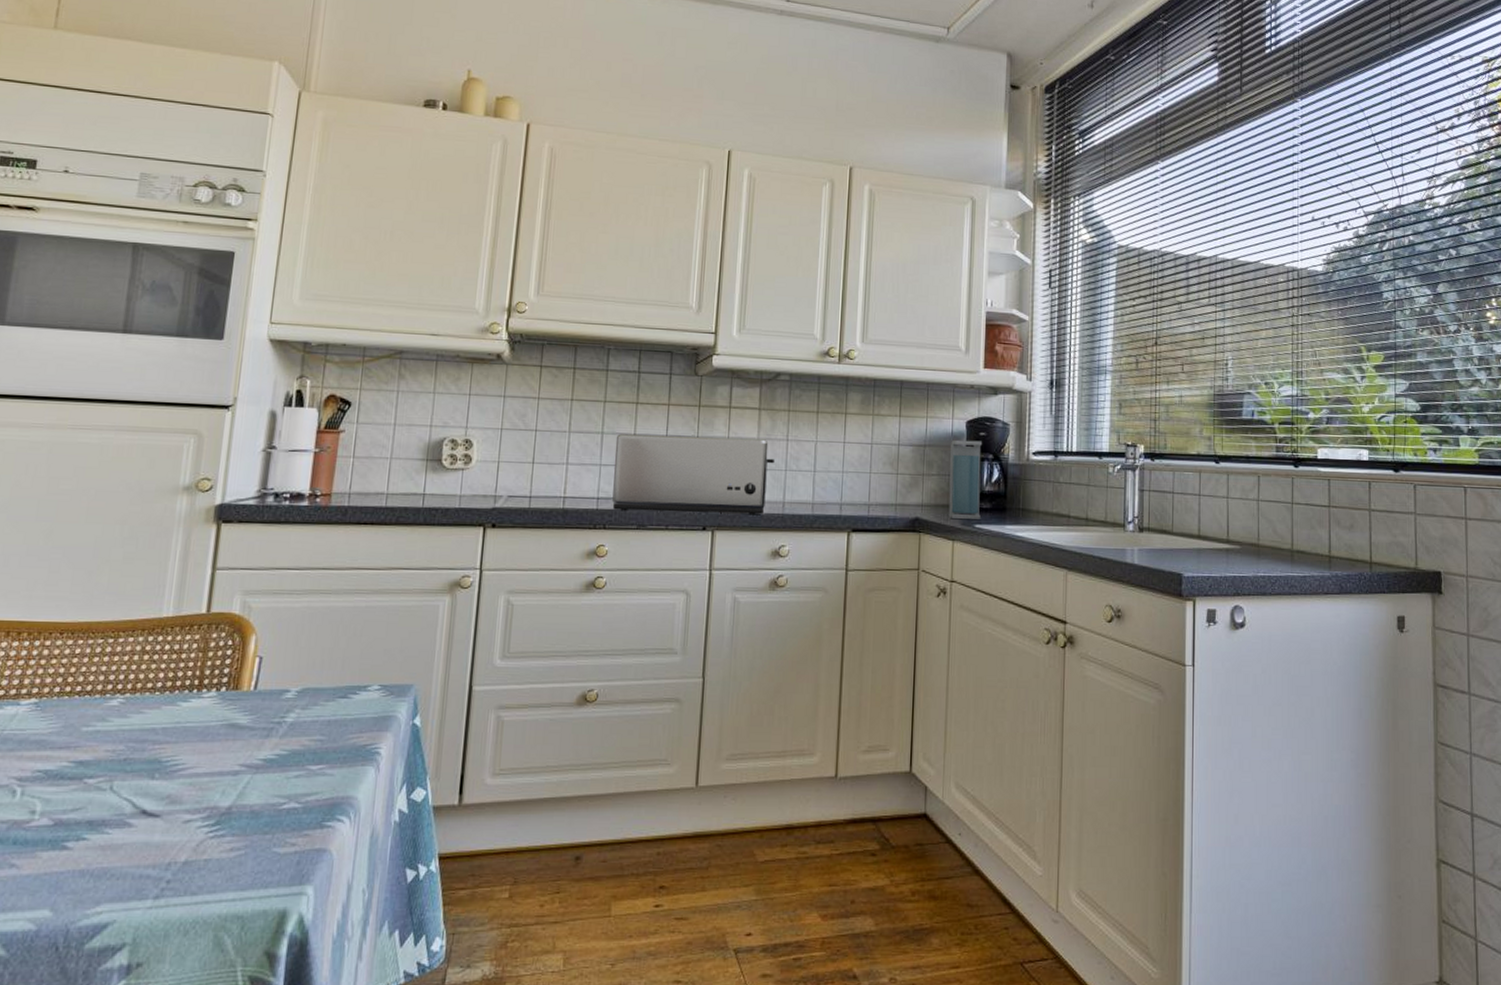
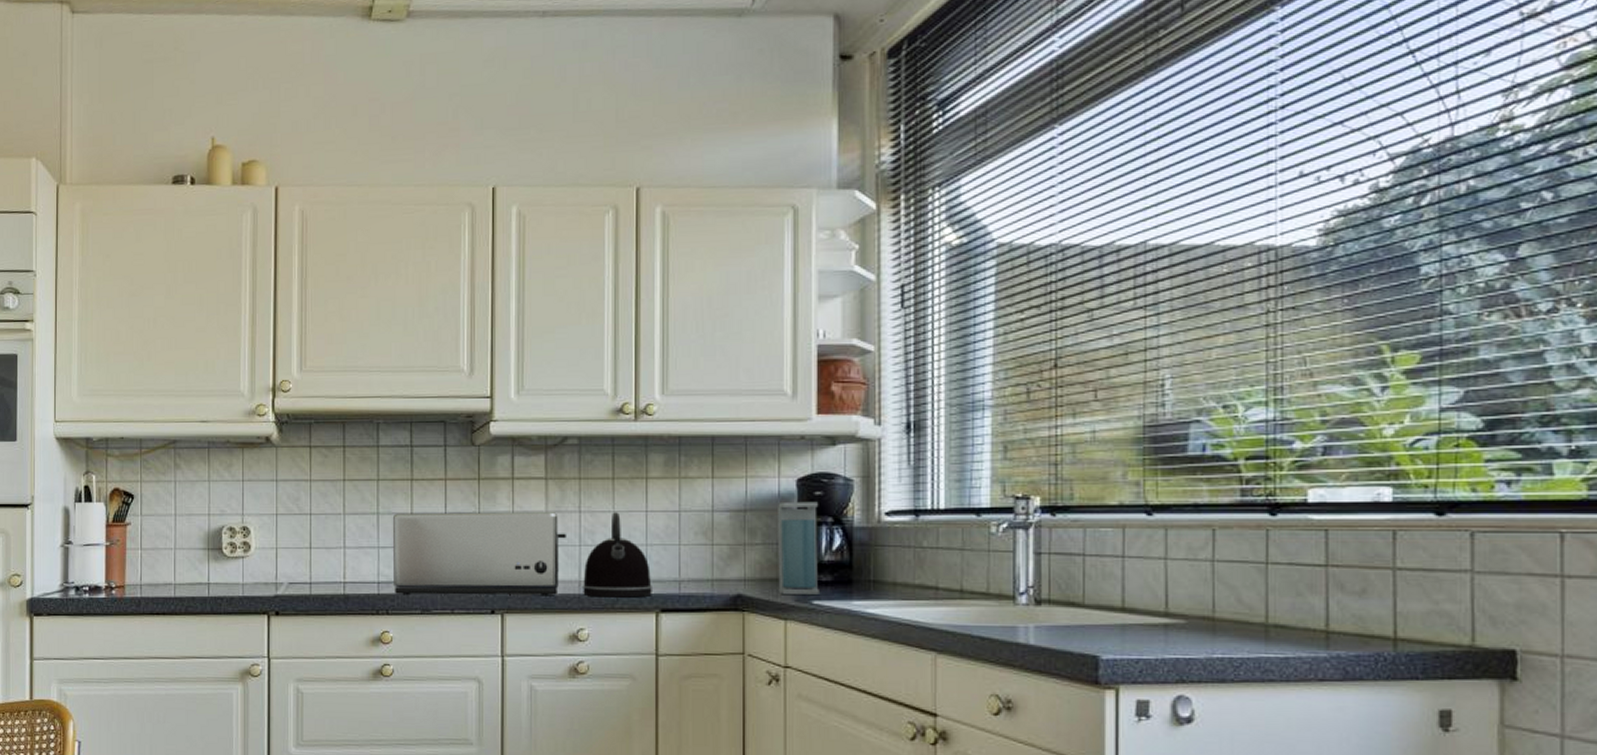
kettle: none [785,442,847,519] -> present [581,512,654,598]

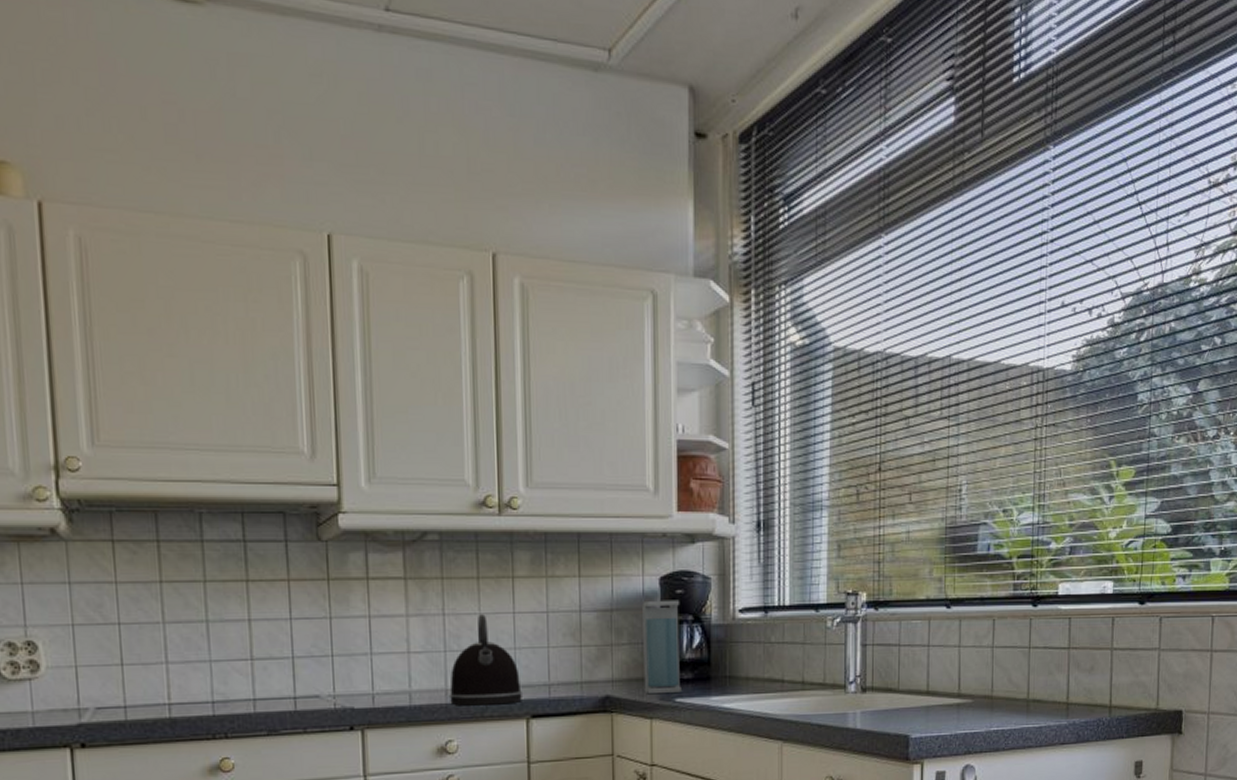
toaster: present [392,512,566,596] -> none [225,616,430,716]

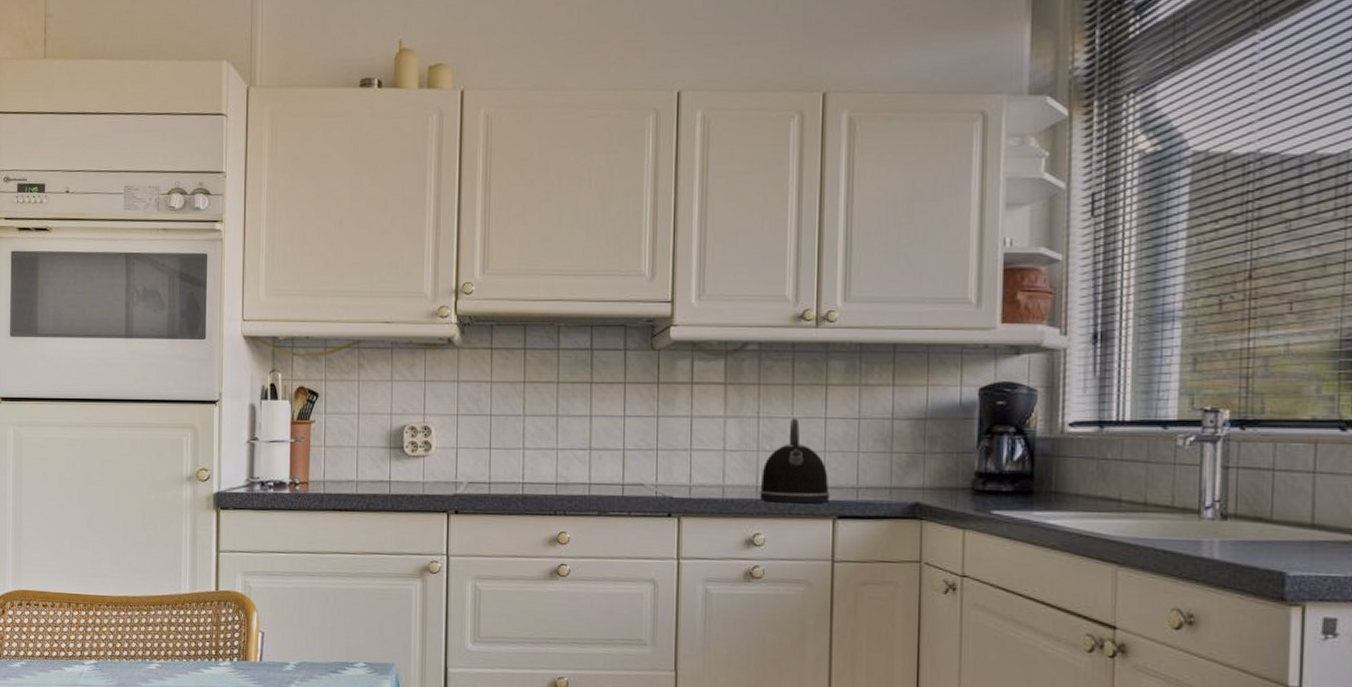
soap dispenser: present [642,600,681,695] -> none [957,410,1001,505]

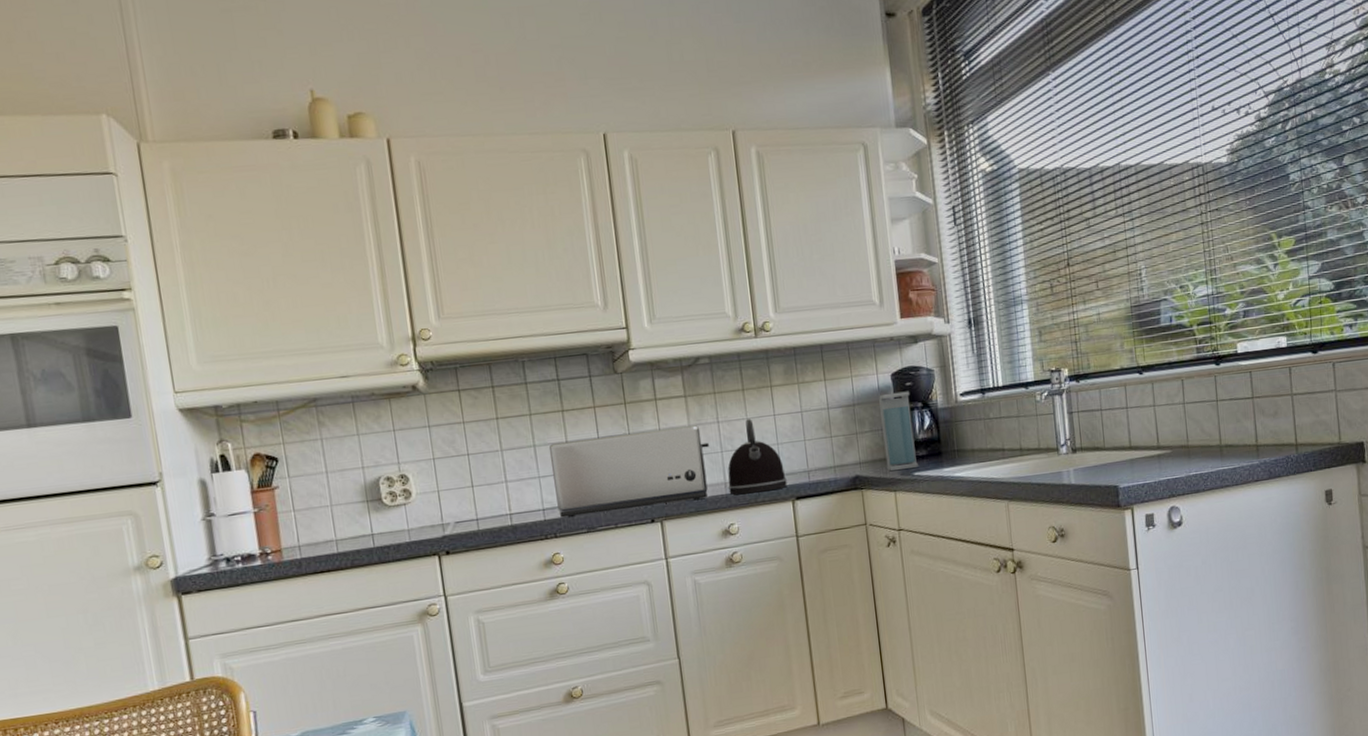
toaster: none [570,415,744,501] -> present [548,425,709,518]
soap dispenser: none [957,410,1001,505] -> present [879,391,918,471]

